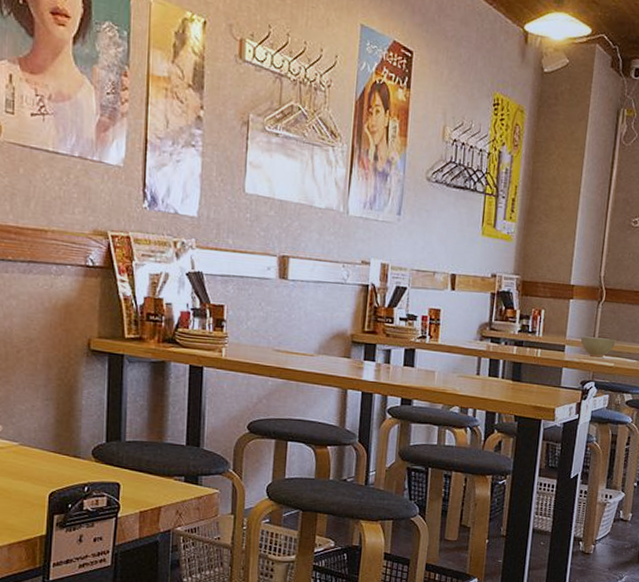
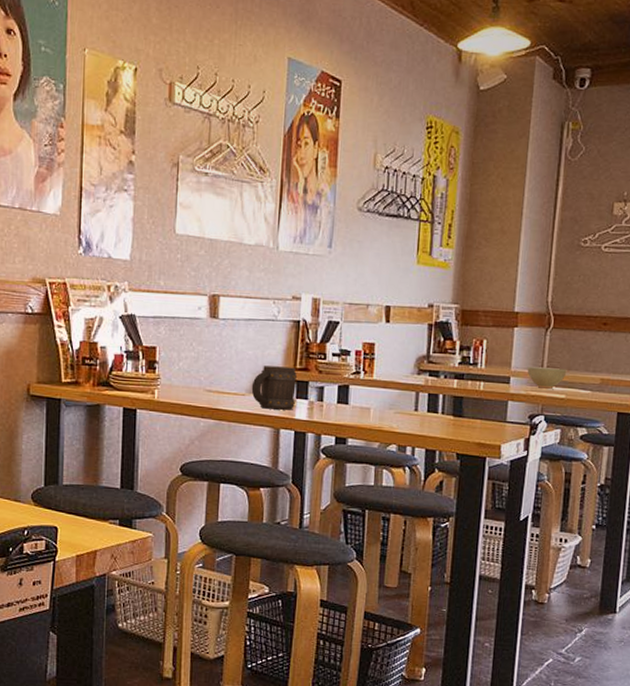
beer mug: none [320,327,365,372] -> present [251,366,297,410]

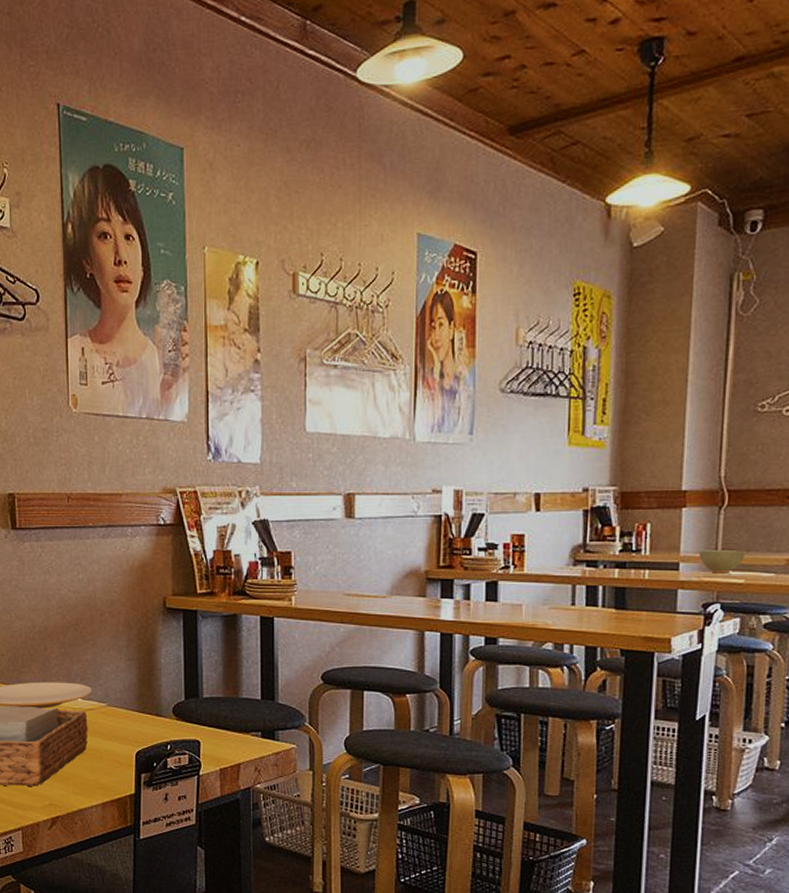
beer mug: present [251,366,297,410] -> none [392,565,440,611]

